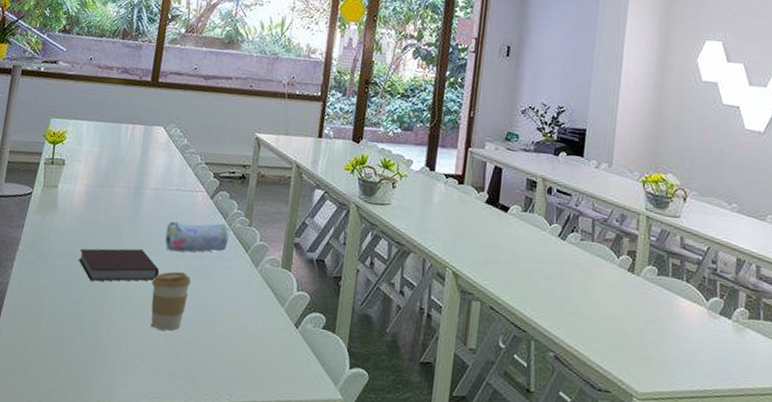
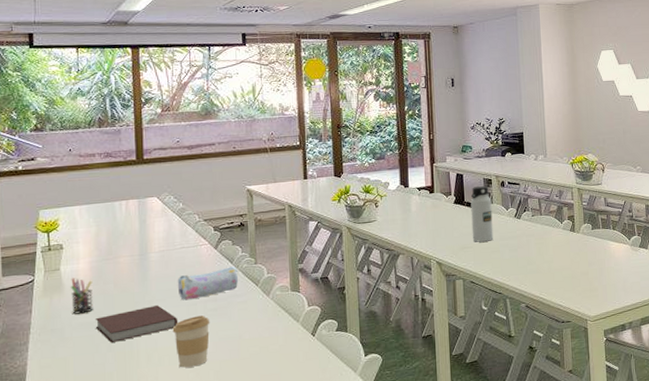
pen holder: none [60,199,85,241] -> present [71,278,93,315]
water bottle: none [501,187,533,261] -> present [470,186,494,242]

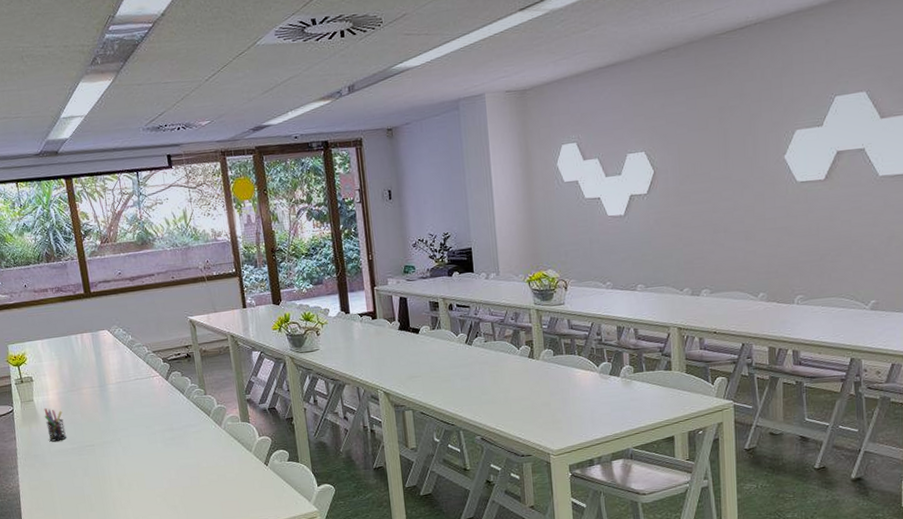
notebook: present [95,305,178,343] -> none [69,434,142,468]
coffee cup: present [172,315,210,368] -> none [137,444,172,493]
pencil case: present [177,266,239,301] -> none [135,397,191,430]
water bottle: present [470,186,494,242] -> none [416,310,443,371]

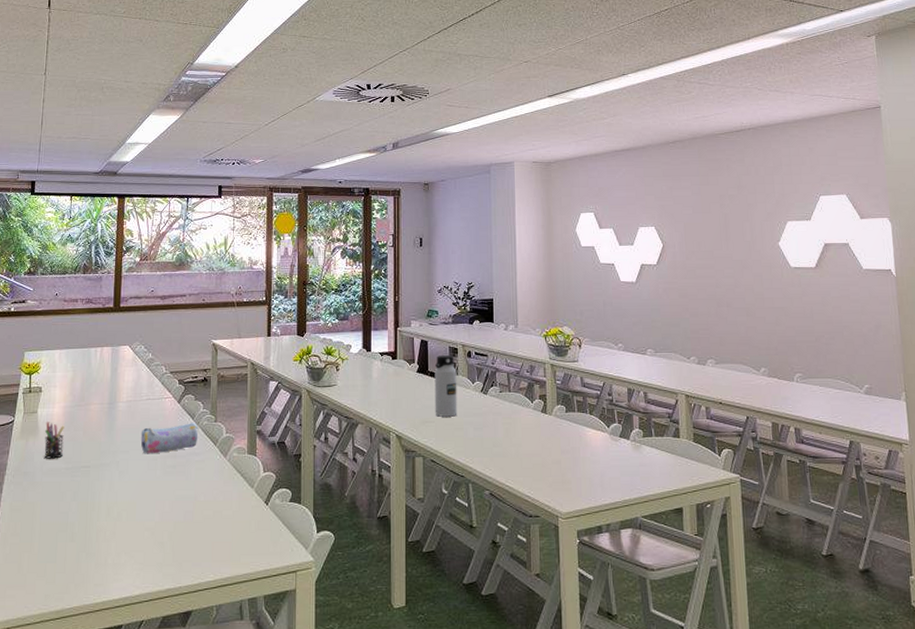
pencil case: none [135,397,191,430] -> present [140,423,199,454]
water bottle: none [416,310,443,371] -> present [434,355,457,417]

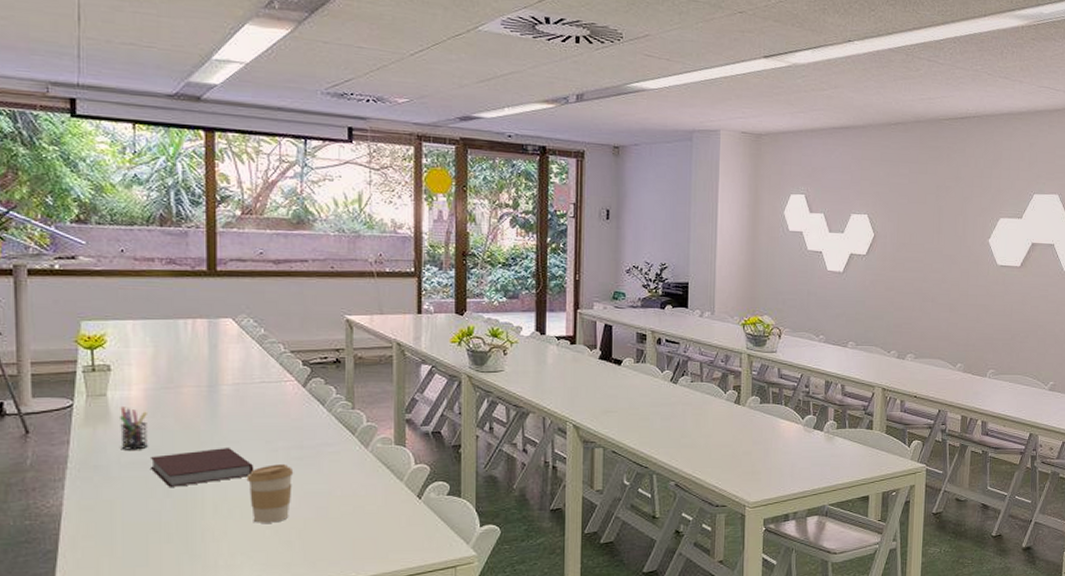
notebook: none [63,457,139,491] -> present [149,448,254,487]
coffee cup: none [132,472,168,525] -> present [246,464,294,523]
pencil case: present [140,423,199,454] -> none [254,410,331,445]
water bottle: present [434,355,457,417] -> none [618,341,644,407]

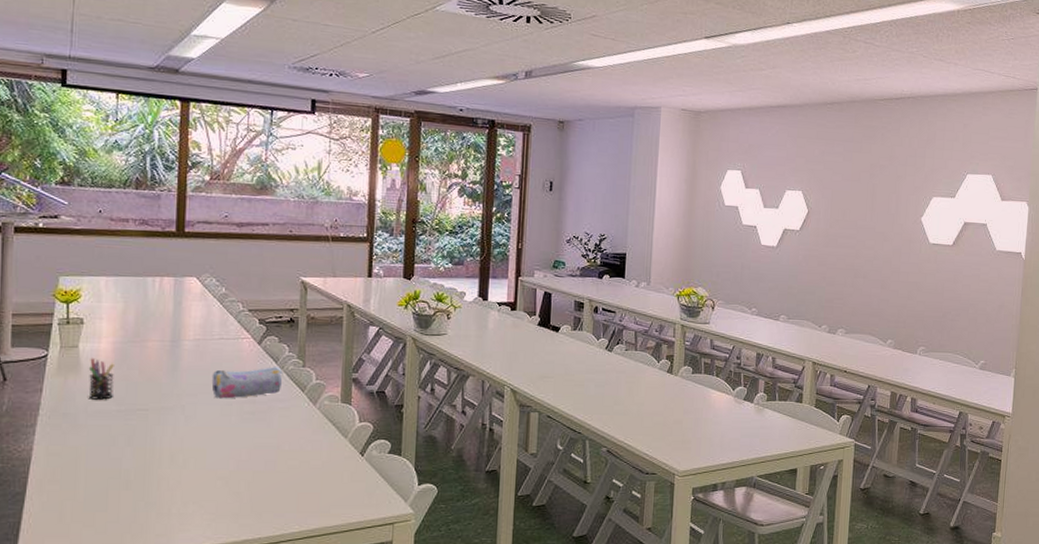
notebook: present [149,448,254,487] -> none [114,400,210,436]
coffee cup: present [246,464,294,523] -> none [202,418,246,474]
pencil case: none [254,410,331,445] -> present [211,367,283,399]

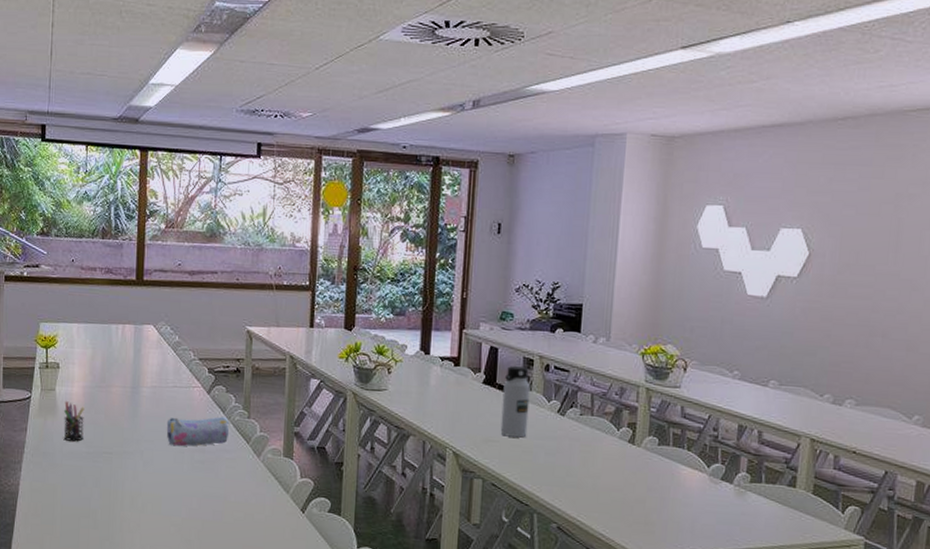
water bottle: none [554,309,581,373] -> present [500,366,531,438]

